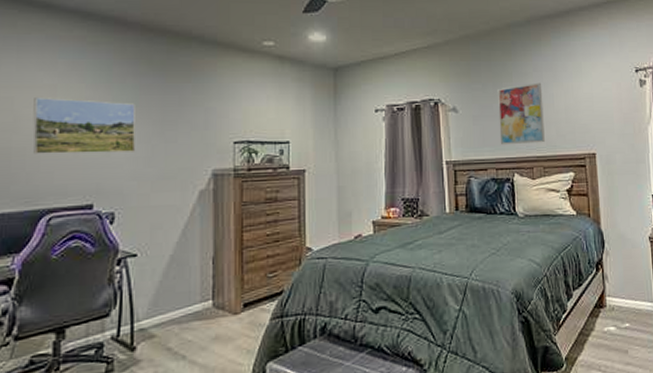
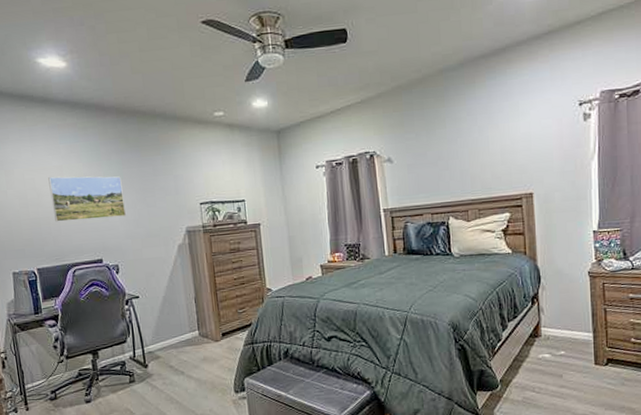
wall art: present [498,82,545,145] -> none [431,126,480,191]

